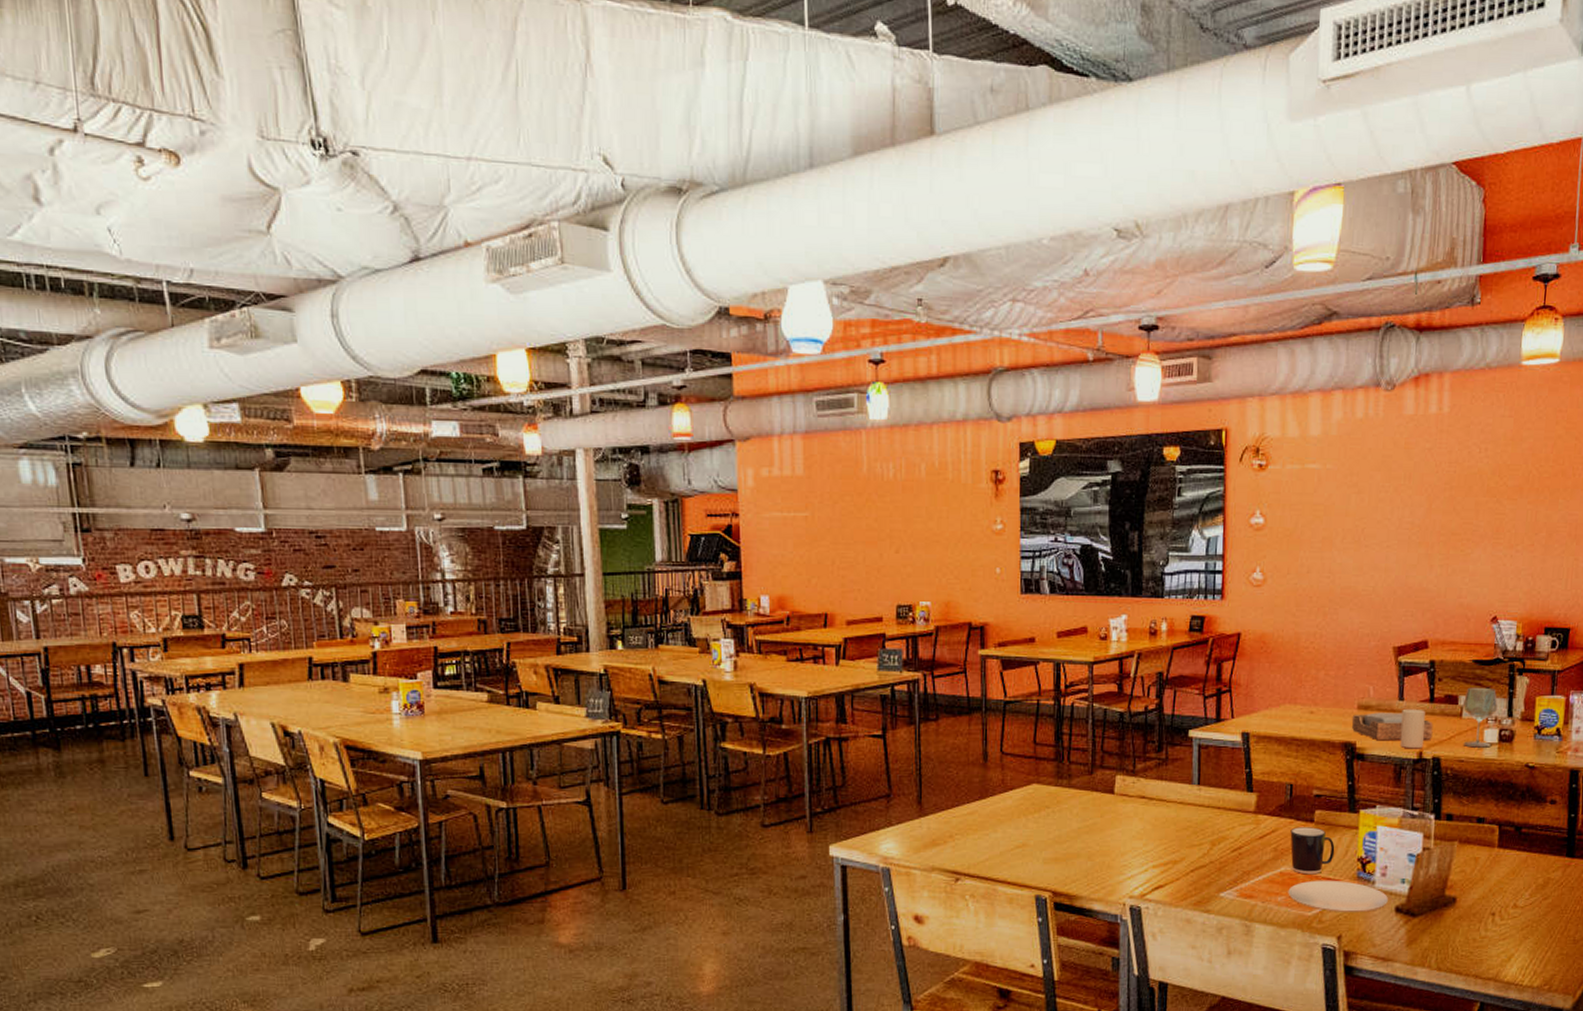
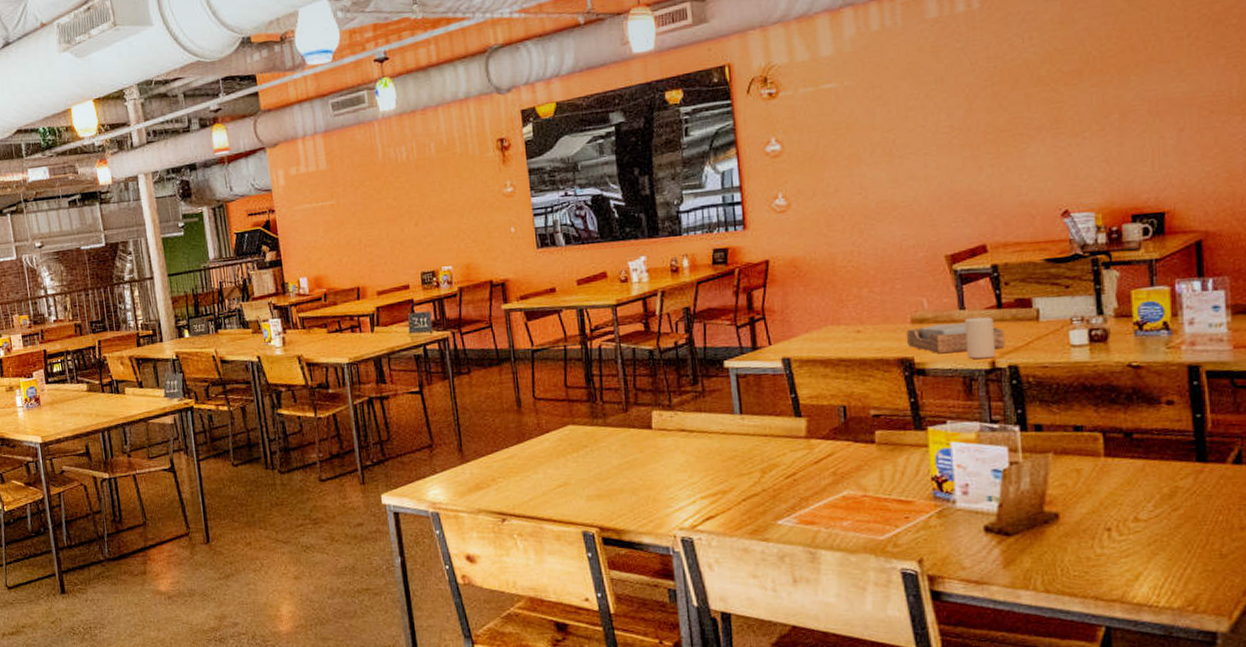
plate: present [1288,880,1388,913] -> none [854,501,974,536]
mug: present [1290,827,1335,875] -> none [849,448,904,498]
wine glass: present [1462,687,1498,748] -> none [1038,286,1083,352]

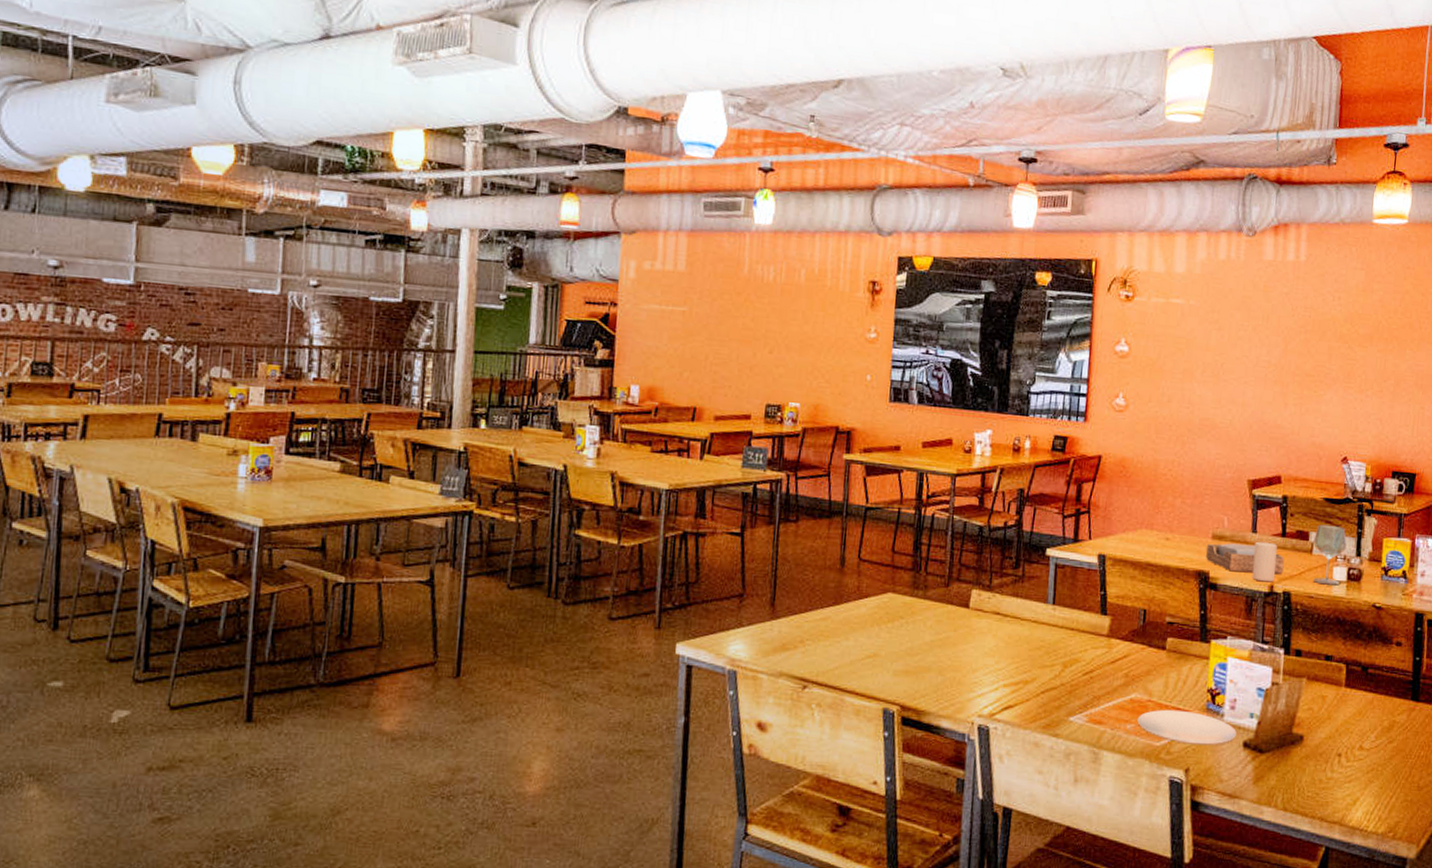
plate: none [854,501,974,536] -> present [1137,709,1236,746]
wine glass: none [1038,286,1083,352] -> present [1312,524,1347,586]

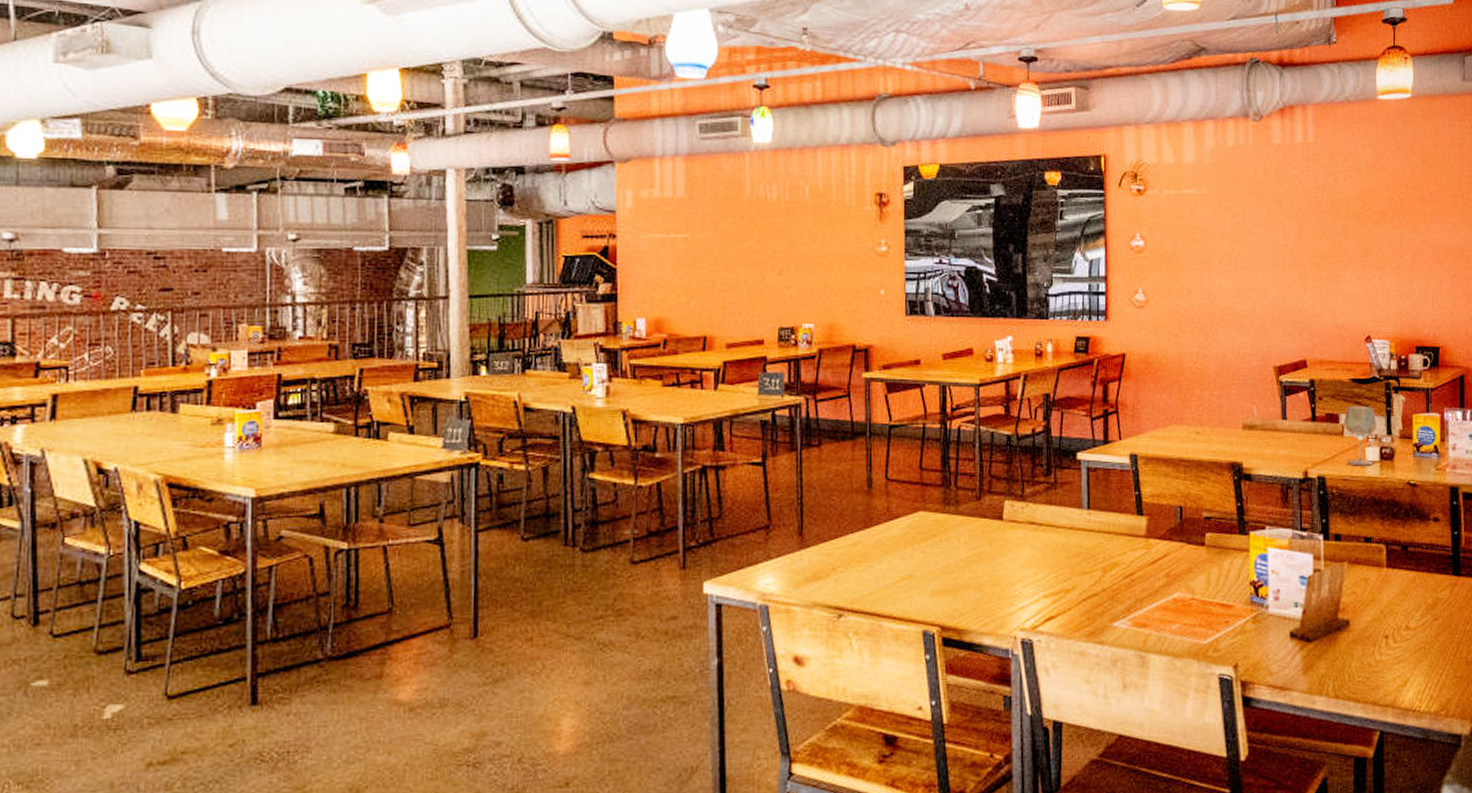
plate: present [1137,709,1236,746] -> none [1182,605,1282,640]
napkin holder: present [1205,543,1285,574] -> none [1237,432,1317,461]
cup: present [1251,541,1277,583] -> none [1285,428,1309,469]

